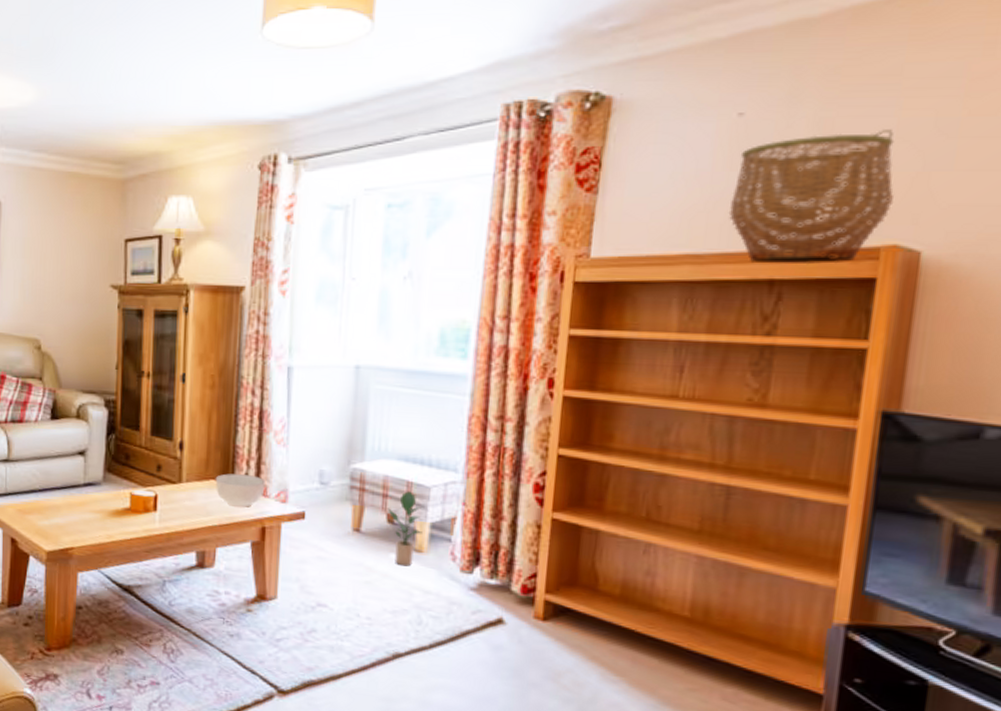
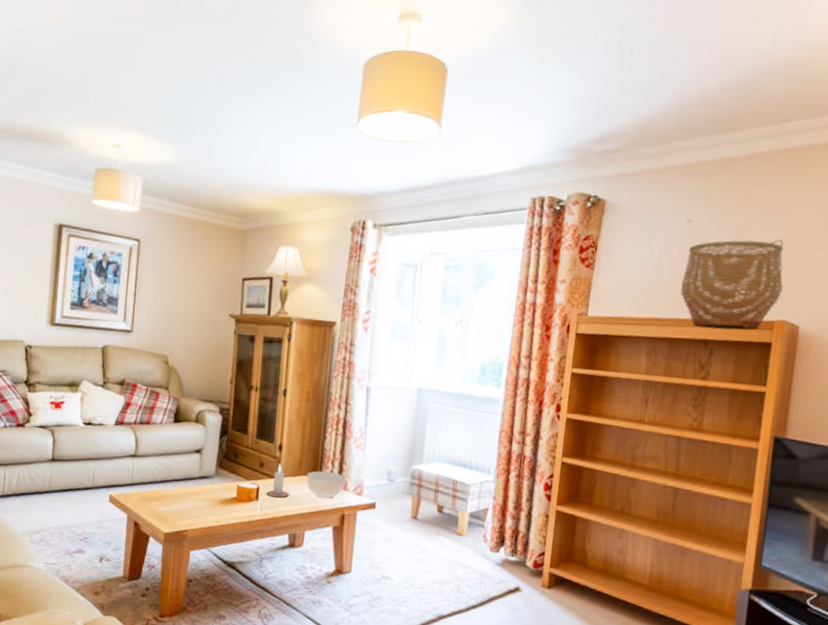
candle: none [166,465,195,508] -> present [266,463,289,498]
potted plant: present [388,491,423,567] -> none [438,488,463,547]

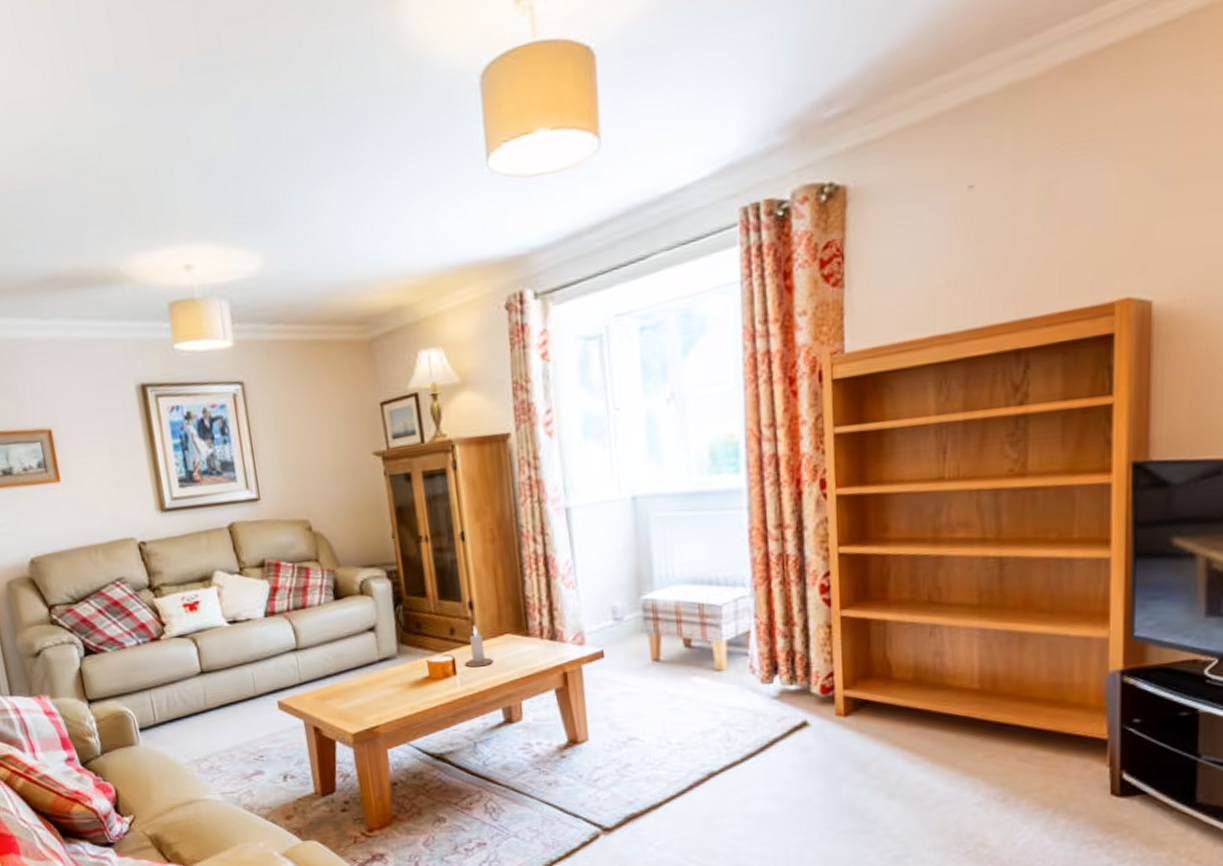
bowl: present [306,471,346,499] -> none [510,622,561,658]
basket: present [680,240,784,331] -> none [970,183,1123,335]

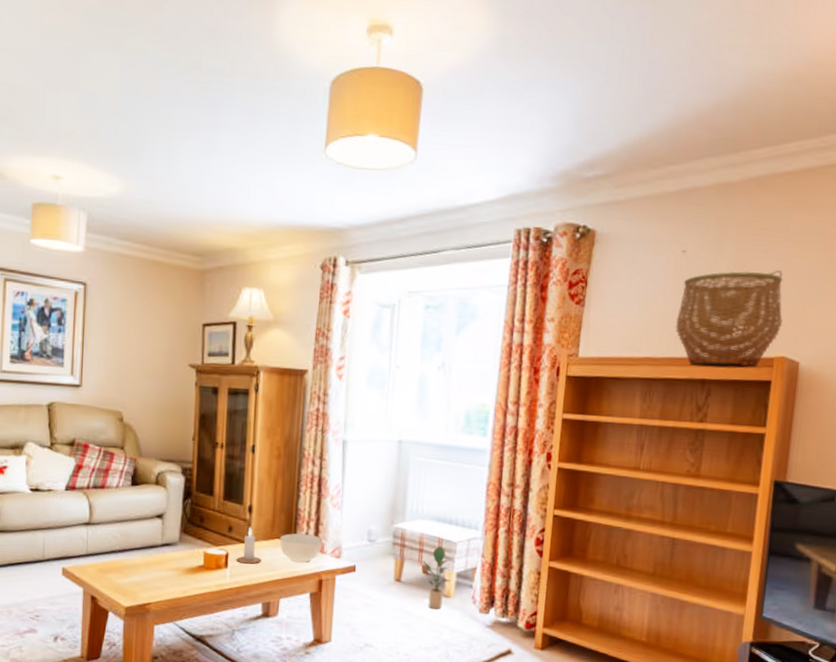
bowl: none [510,622,561,658] -> present [279,533,323,564]
potted plant: none [683,613,720,687] -> present [423,546,450,610]
basket: none [970,183,1123,335] -> present [675,270,783,369]

